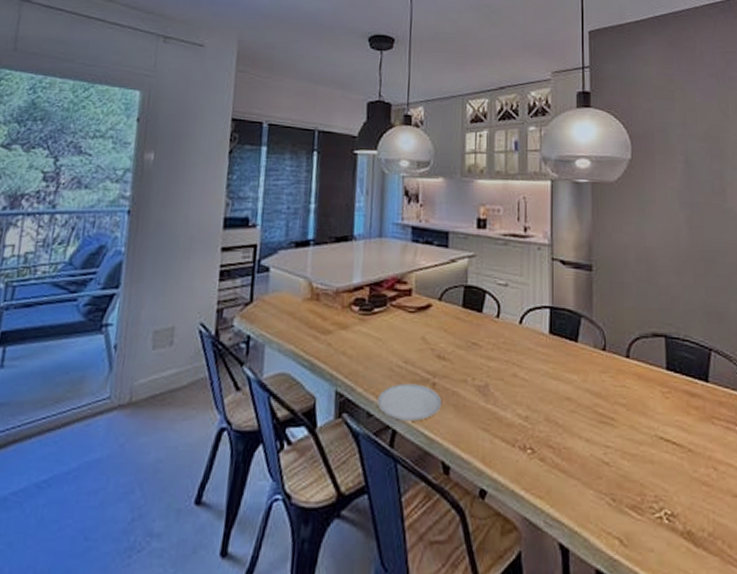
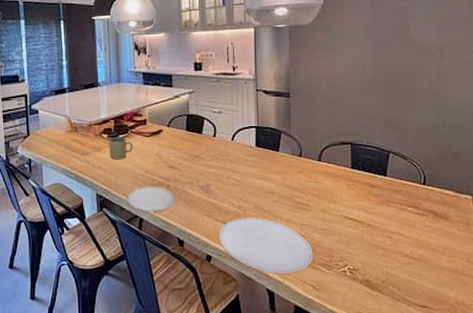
mug: none [359,310,392,343] -> present [109,137,133,160]
plate: none [497,434,620,521] -> present [219,218,313,275]

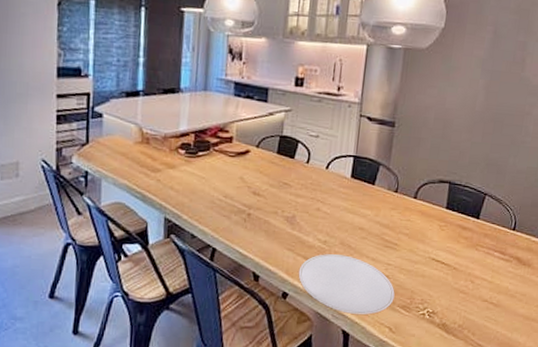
mug: present [109,137,133,160] -> none [185,154,214,181]
plate: present [127,186,175,212] -> none [200,213,256,242]

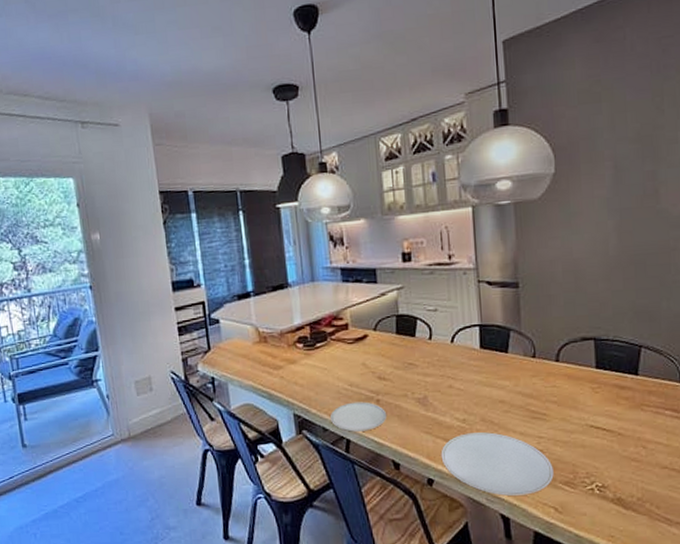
plate: none [200,213,256,242] -> present [330,401,387,432]

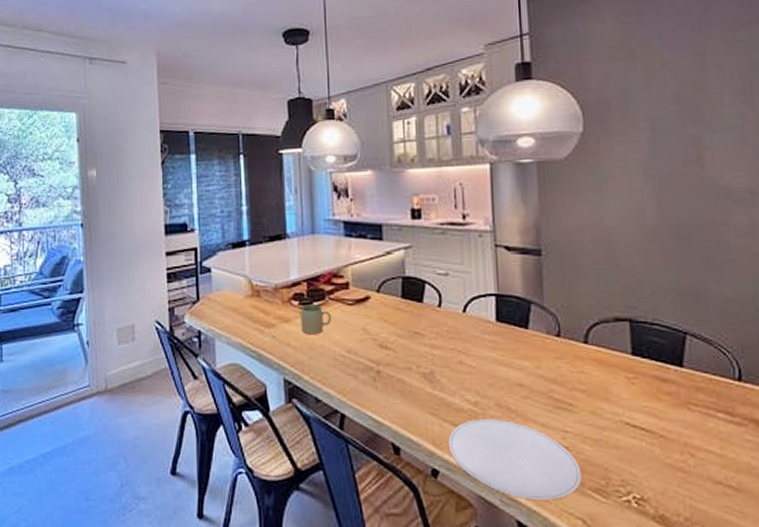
mug: none [305,345,334,373] -> present [300,304,332,335]
plate: present [330,401,387,432] -> none [325,371,388,406]

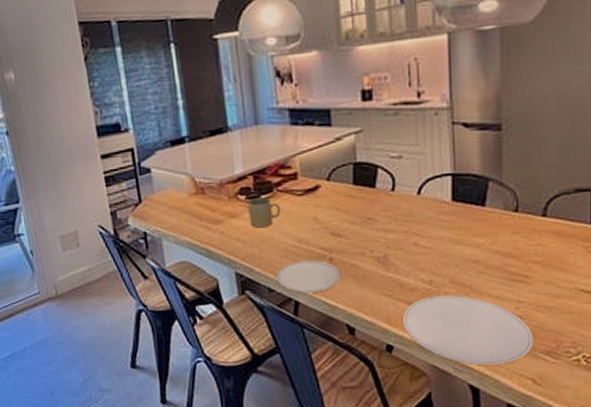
plate: none [325,371,388,406] -> present [277,260,342,293]

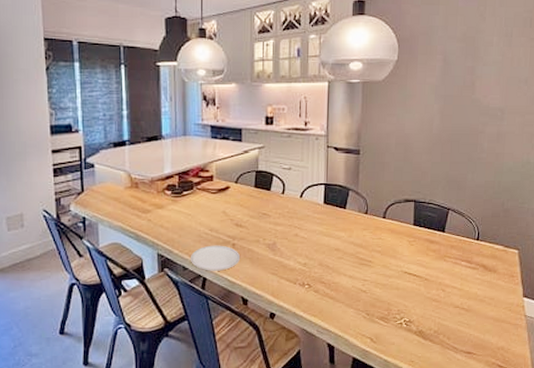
mug: present [248,197,281,228] -> none [172,194,199,218]
plate: present [402,295,533,366] -> none [283,275,373,329]

